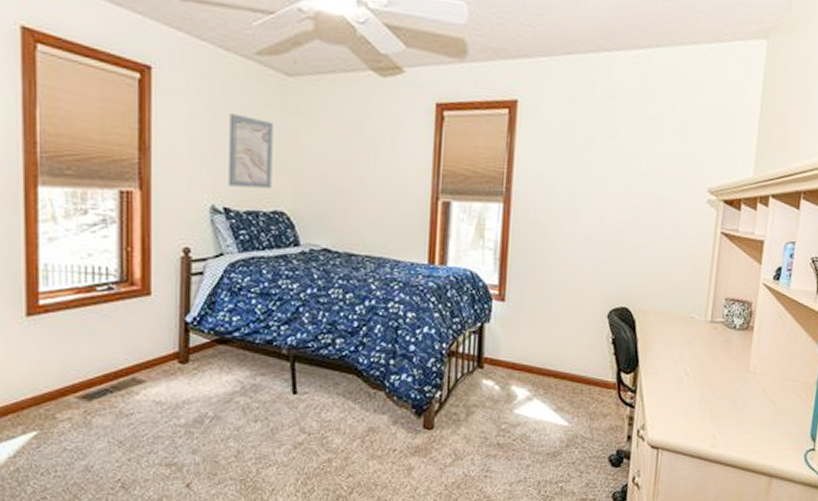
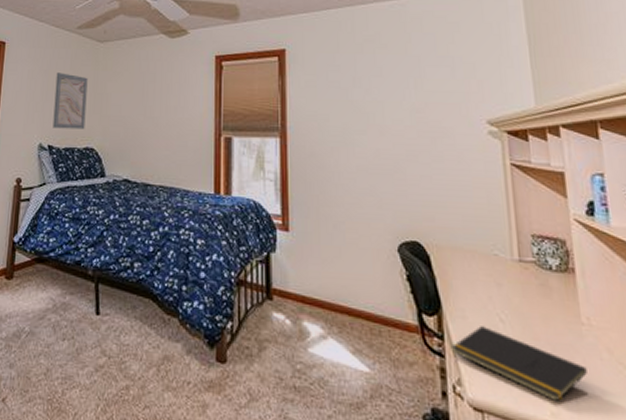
notepad: none [640,380,745,436] -> present [450,326,587,403]

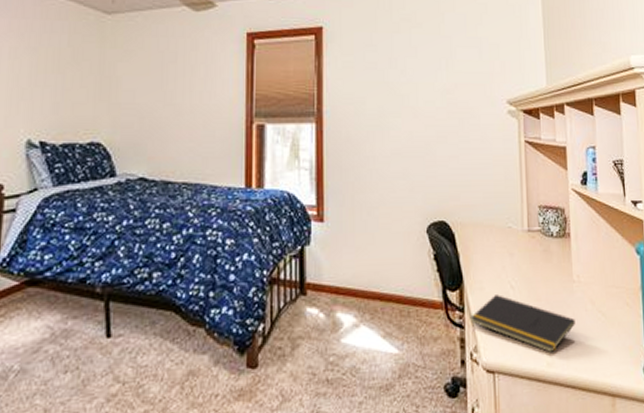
wall art: present [52,72,88,130] -> none [45,50,92,121]

